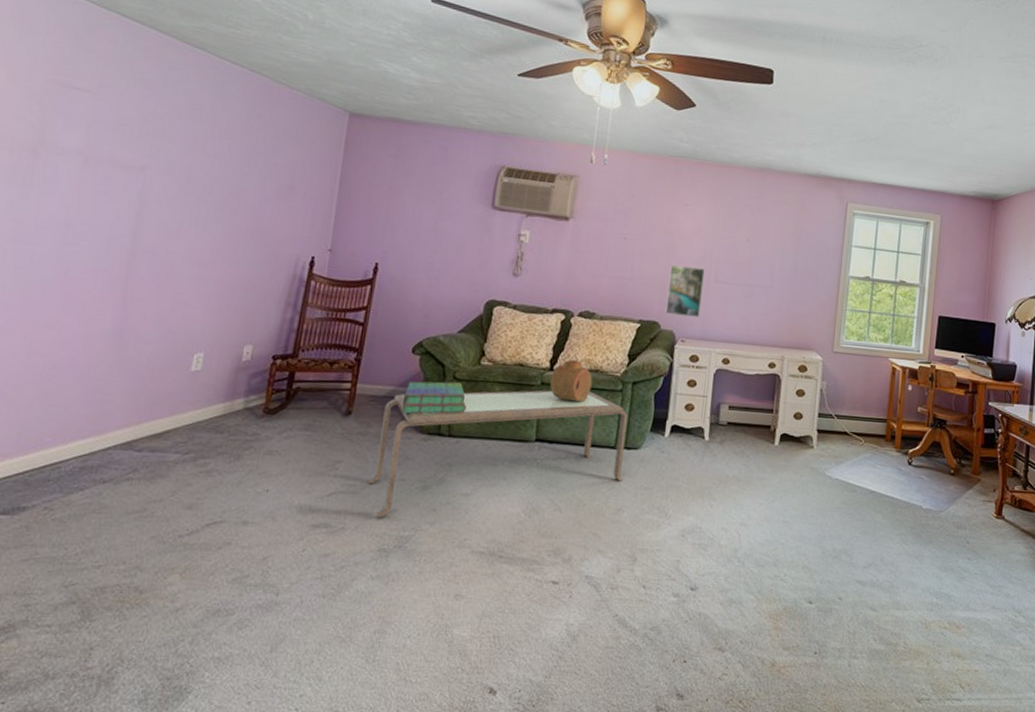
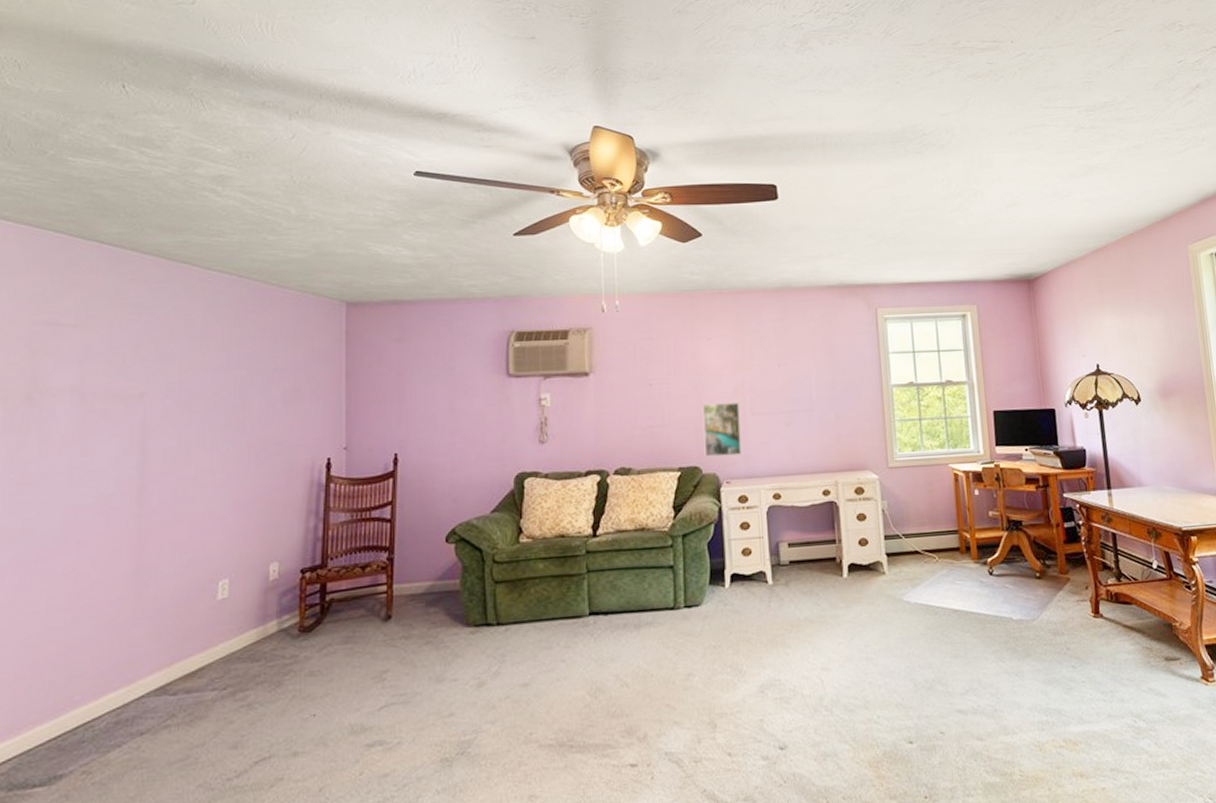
coffee table: present [367,390,628,517] -> none [418,551,690,725]
stack of books: present [402,381,466,415] -> none [443,566,511,609]
vase: present [549,360,592,402] -> none [594,521,640,567]

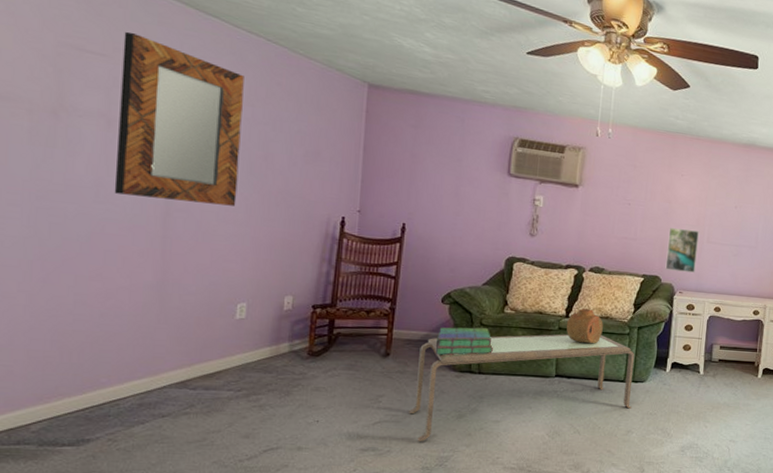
home mirror: none [87,296,217,474] -> present [114,31,244,206]
coffee table: none [418,551,690,725] -> present [408,334,635,441]
stack of books: none [443,566,511,609] -> present [435,327,493,355]
vase: none [594,521,640,567] -> present [566,308,603,344]

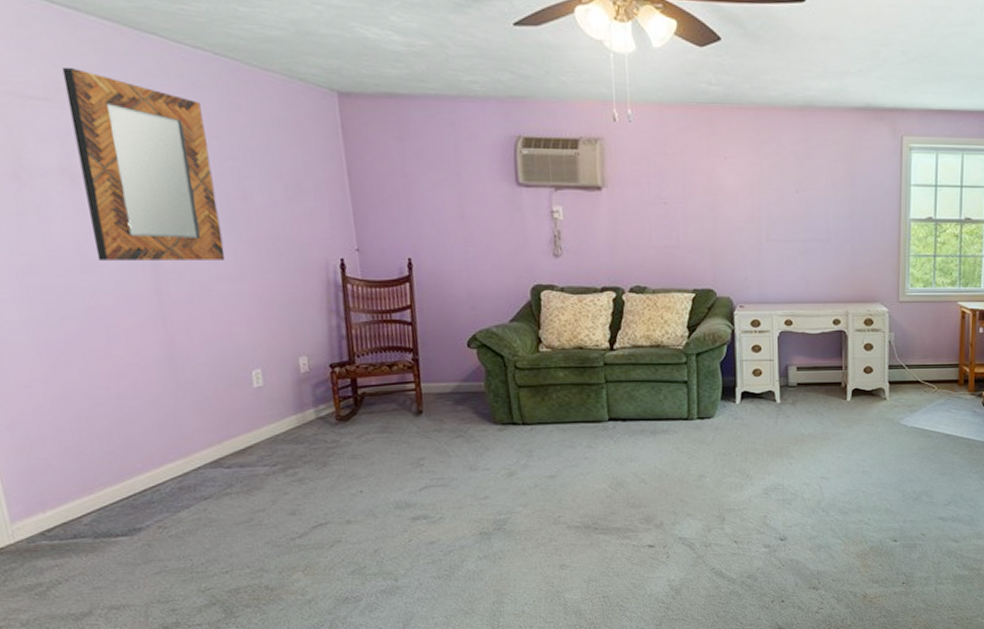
coffee table: present [408,334,635,441] -> none [453,366,702,505]
stack of books: present [435,327,493,355] -> none [469,372,534,408]
vase: present [566,308,603,344] -> none [612,338,655,379]
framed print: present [665,228,699,273] -> none [718,227,756,281]

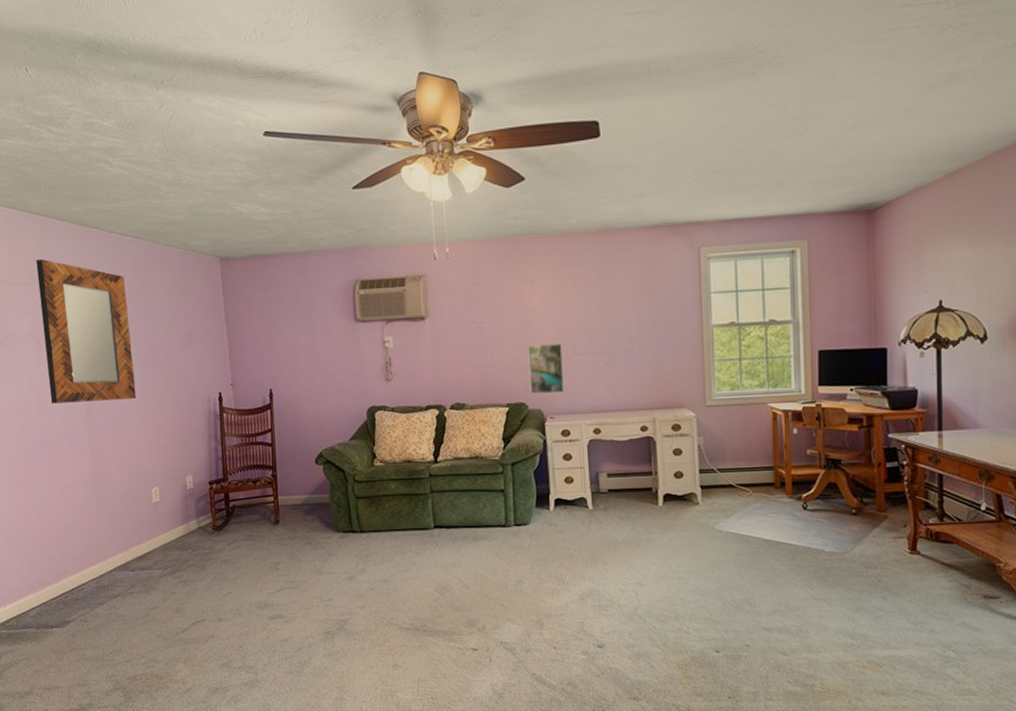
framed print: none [718,227,756,281] -> present [527,343,564,394]

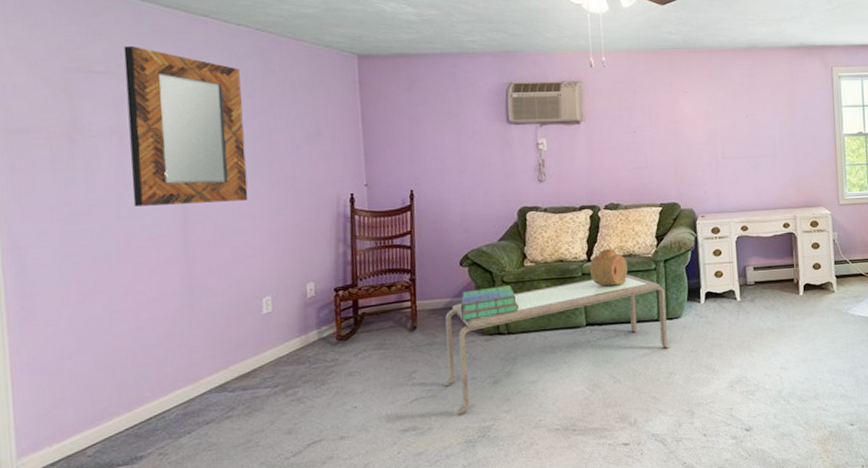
coffee table: none [303,476,520,606] -> present [443,274,671,414]
stack of books: none [316,484,370,518] -> present [460,285,519,321]
vase: none [436,450,475,489] -> present [589,249,628,286]
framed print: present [527,343,564,394] -> none [680,148,714,195]

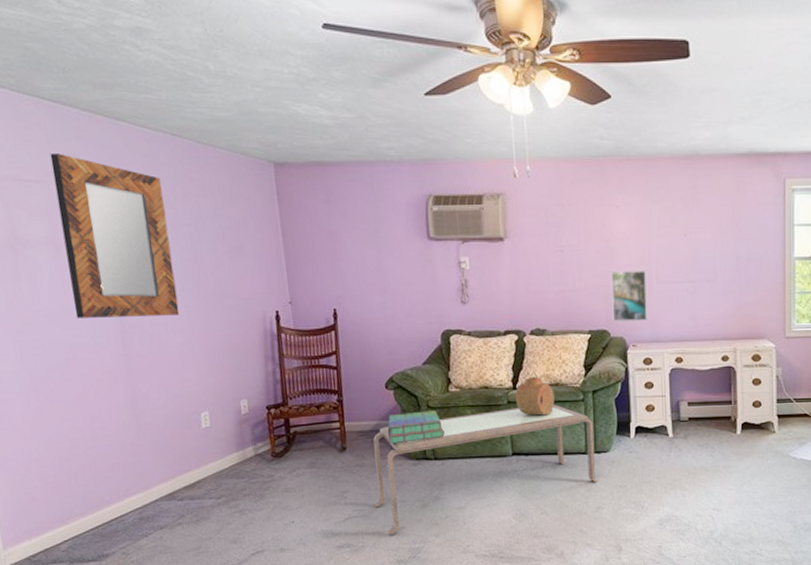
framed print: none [680,148,714,195] -> present [611,271,647,322]

